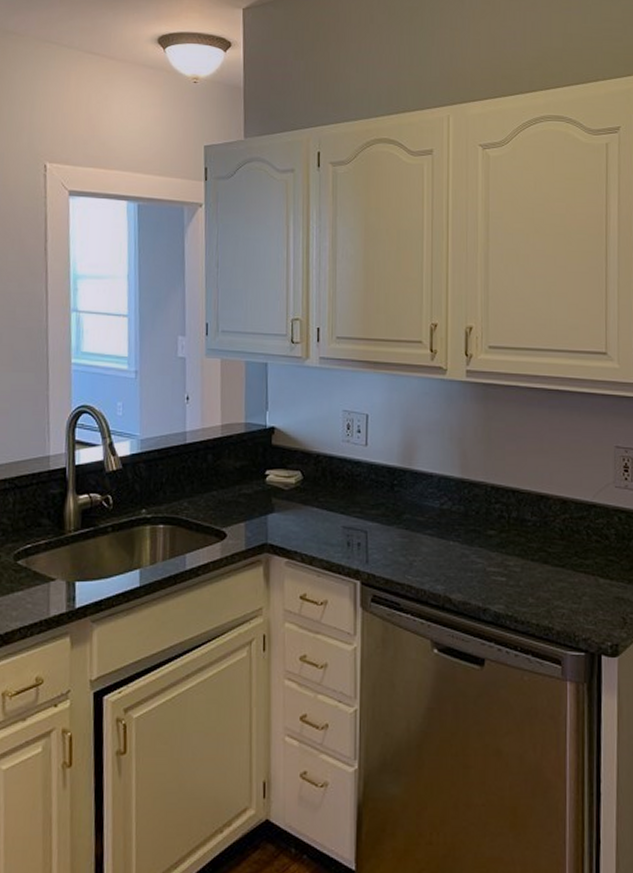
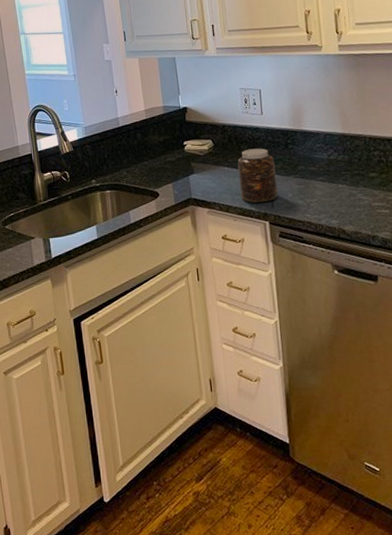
jar: none [329,487,376,557] -> present [237,148,279,203]

